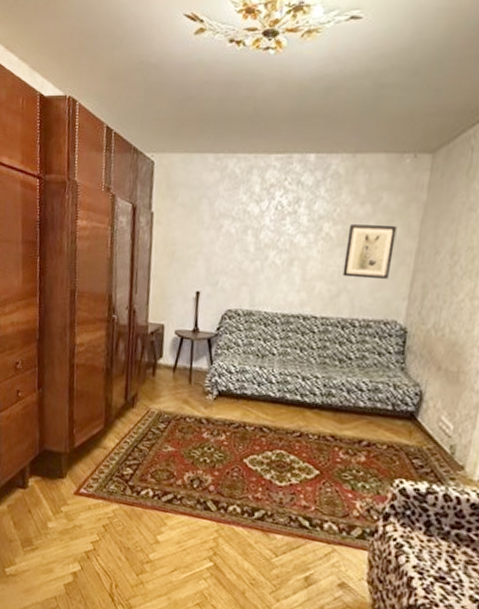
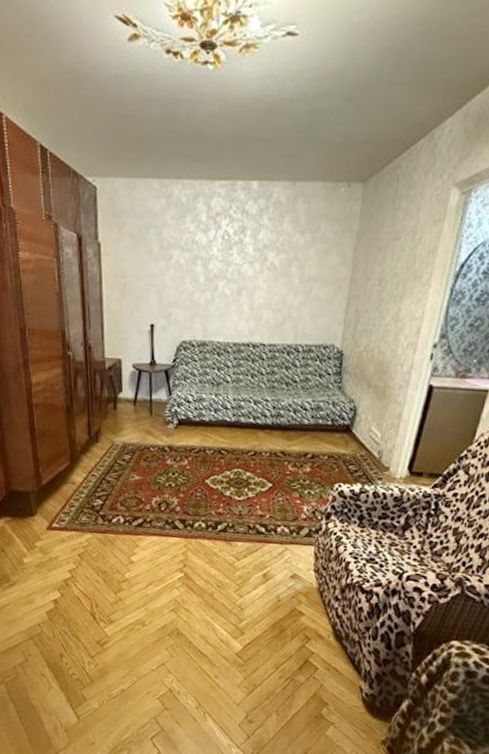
wall art: present [342,224,397,280] -> none [286,253,334,307]

